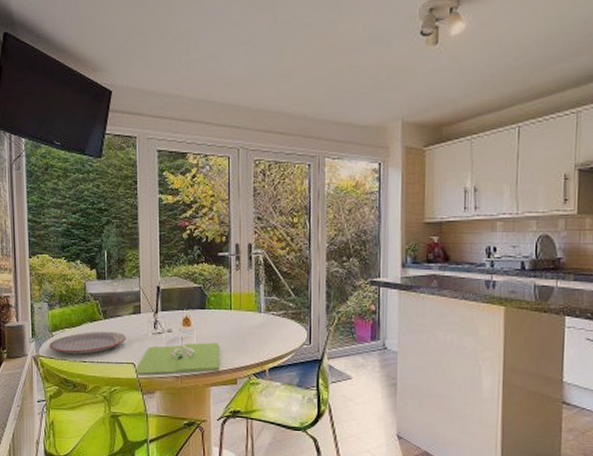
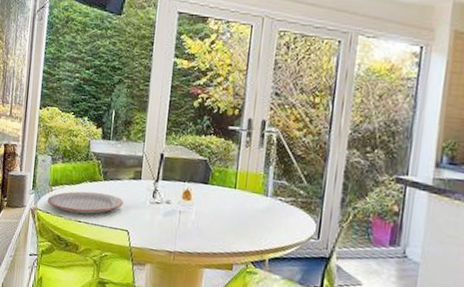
flower: present [134,343,220,375] -> none [127,215,219,253]

